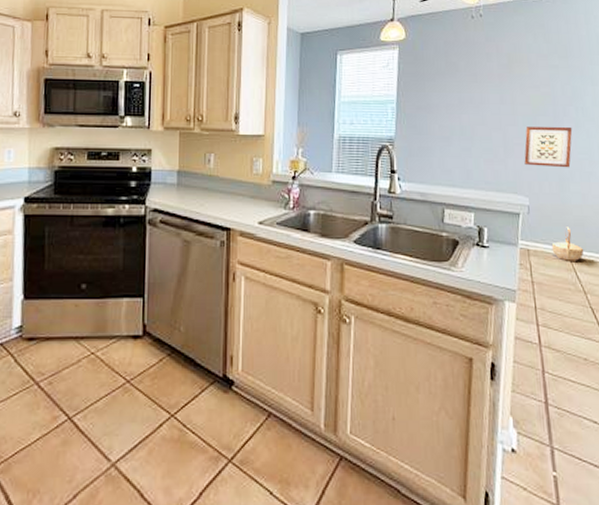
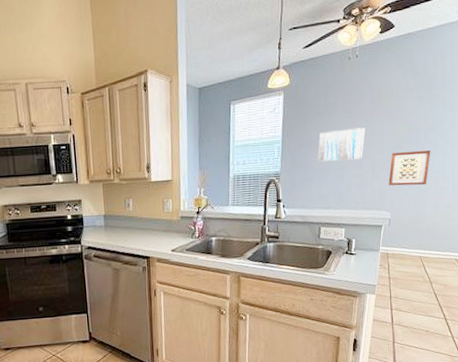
wall art: none [439,94,495,131] -> present [318,127,366,163]
basket: present [551,227,584,261] -> none [406,233,433,260]

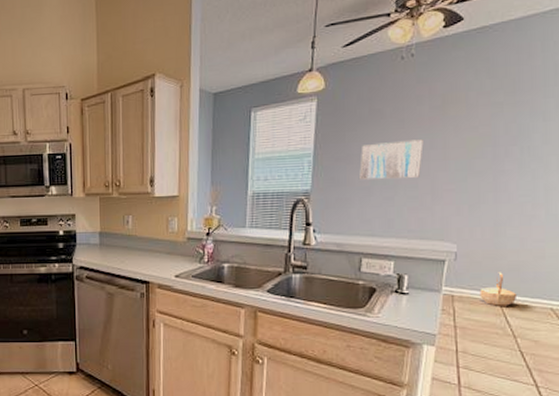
wall art: present [388,150,431,186] -> none [454,169,515,212]
basket: none [406,233,433,260] -> present [479,272,518,306]

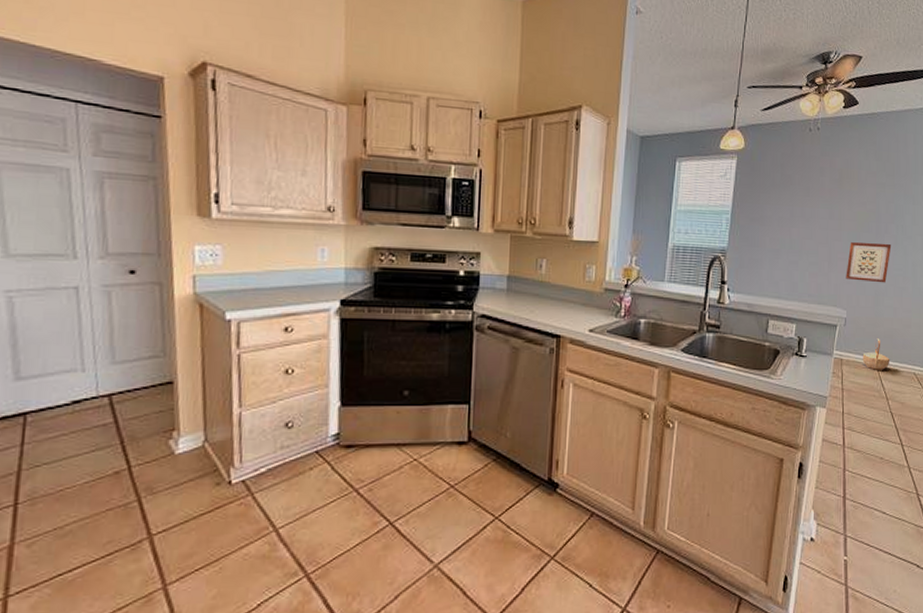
wall art: present [359,139,424,181] -> none [770,207,824,246]
wall art: none [454,169,515,212] -> present [846,242,892,283]

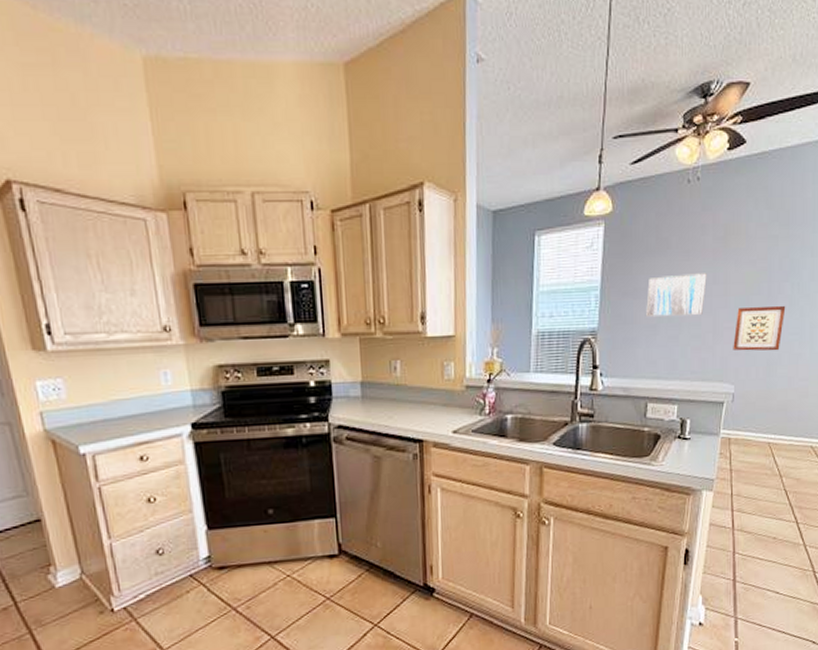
wall art: none [770,207,824,246] -> present [646,273,707,318]
basket: present [862,338,890,370] -> none [753,412,784,447]

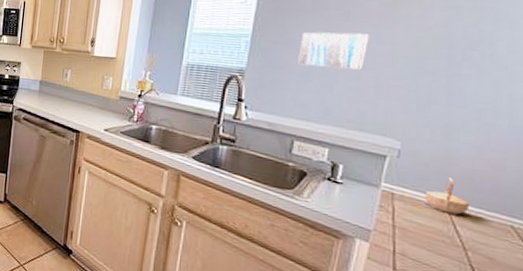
wall art: present [733,306,786,351] -> none [400,69,473,117]
basket: none [753,412,784,447] -> present [424,177,470,215]

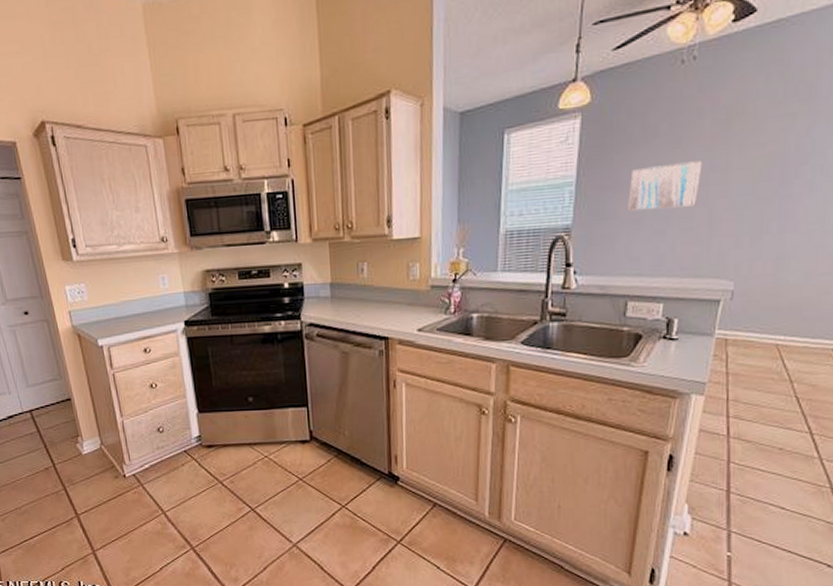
basket: present [424,177,470,215] -> none [756,311,797,349]

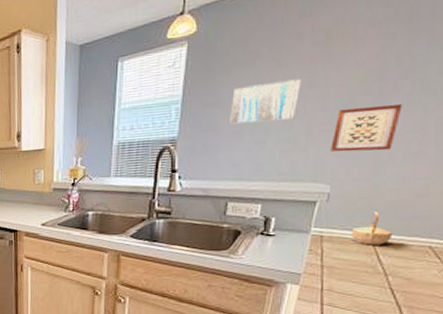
wall art: none [733,192,804,244] -> present [330,104,403,152]
basket: none [756,311,797,349] -> present [351,211,393,245]

